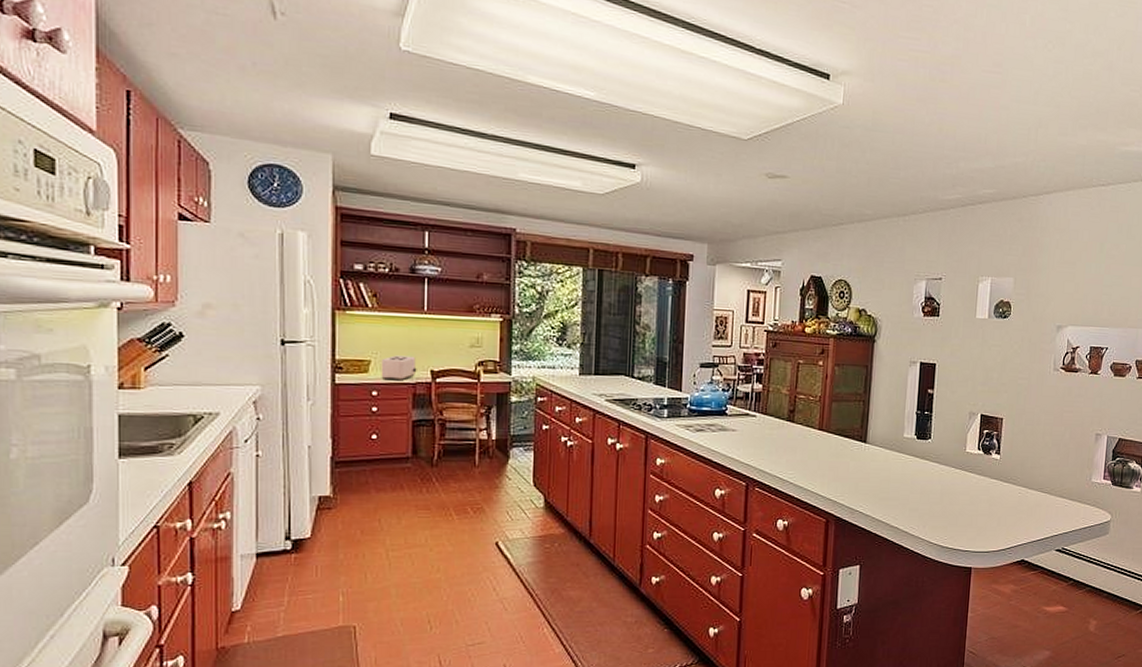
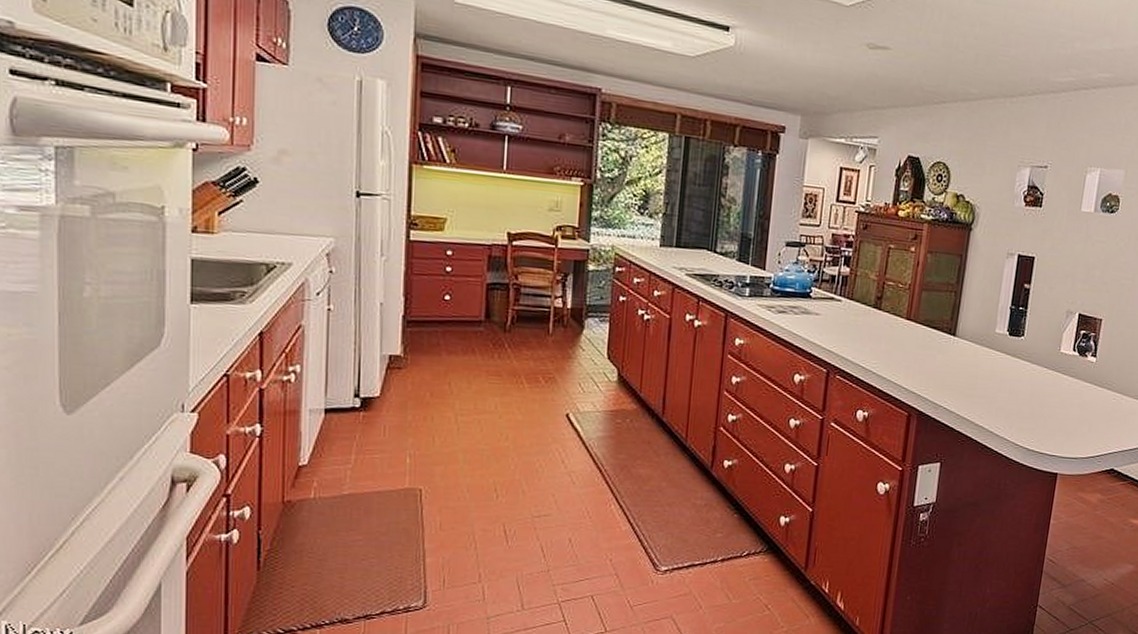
toaster: present [381,355,417,381] -> none [456,214,494,242]

